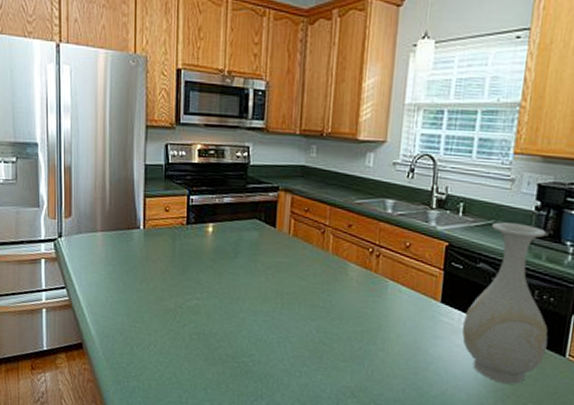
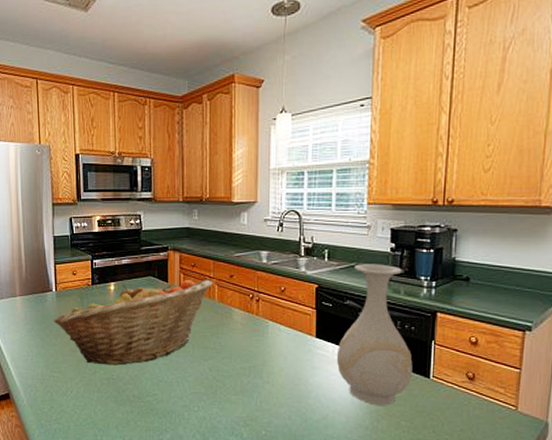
fruit basket: none [139,226,328,320] -> present [53,279,213,366]

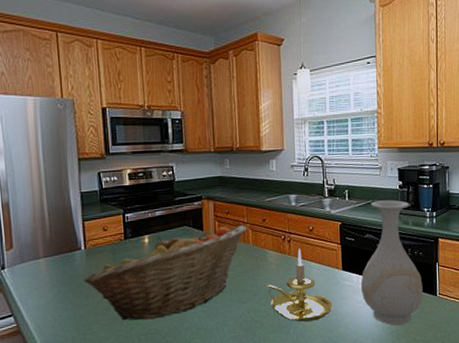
candle holder: none [228,309,303,388] -> present [264,248,333,322]

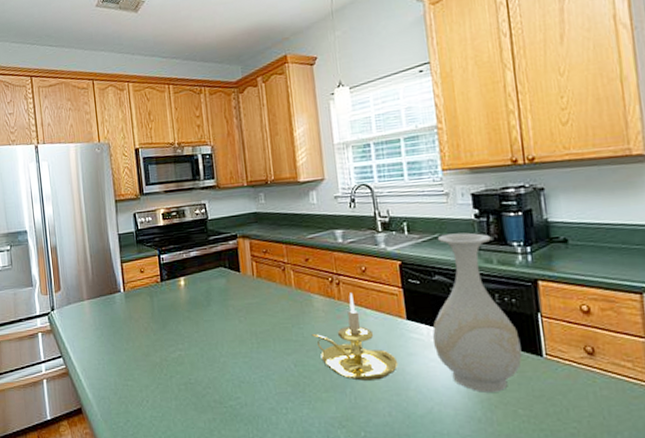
fruit basket: present [83,224,247,321] -> none [123,265,288,368]

